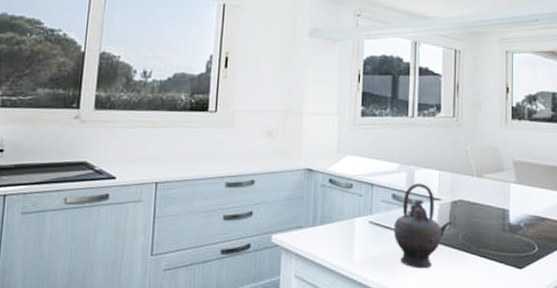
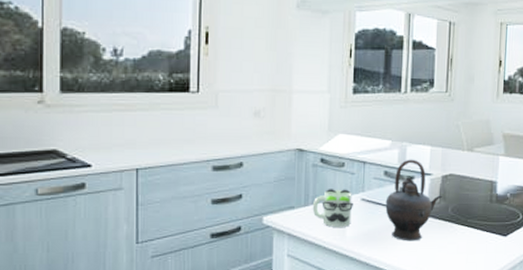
mug: none [320,210,361,250] -> present [312,189,353,227]

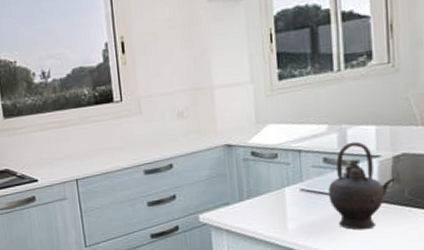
mug: present [312,189,353,227] -> none [248,180,292,221]

